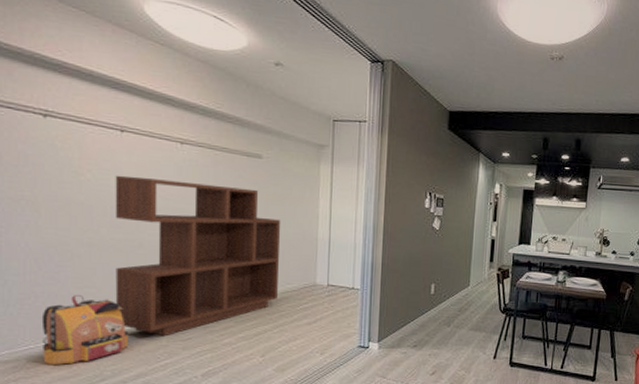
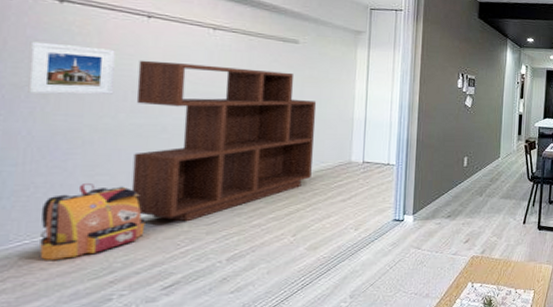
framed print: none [21,156,95,210] -> present [27,41,116,95]

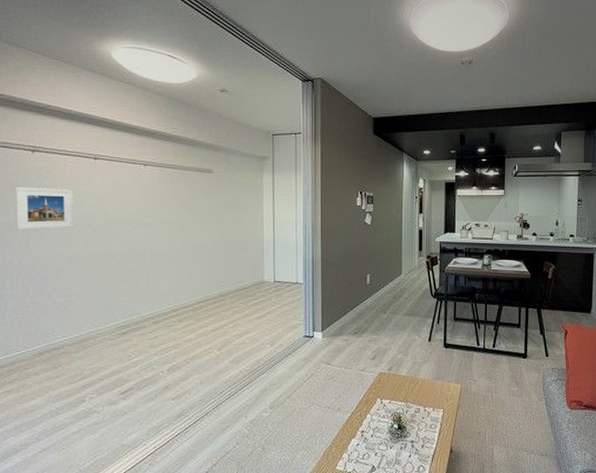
backpack: present [39,184,145,260] -> none [31,303,104,367]
bookcase: present [131,60,317,222] -> none [90,196,232,336]

